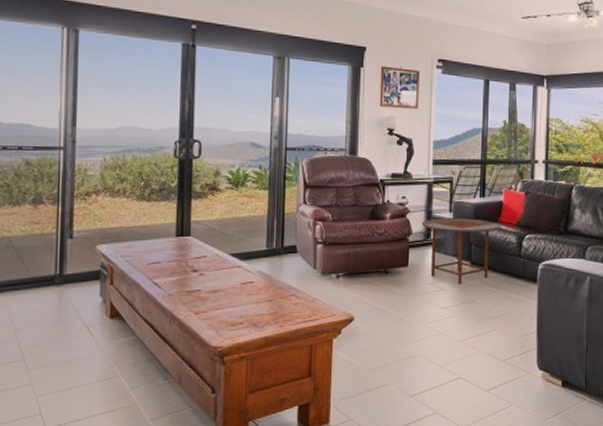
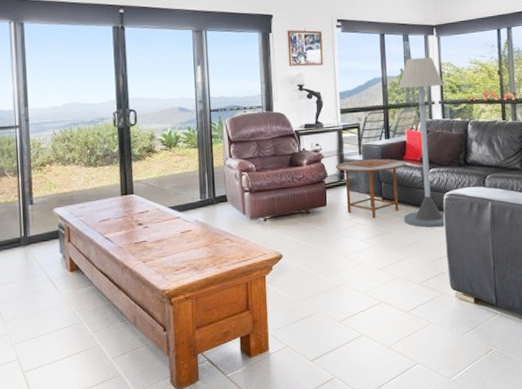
floor lamp: none [493,110,550,299] -> present [399,58,446,228]

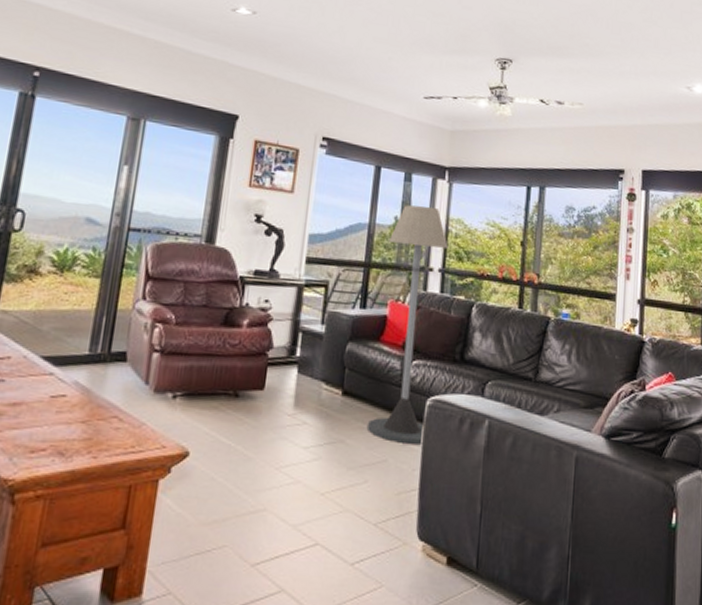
side table: present [335,158,406,218] -> none [285,330,382,418]

